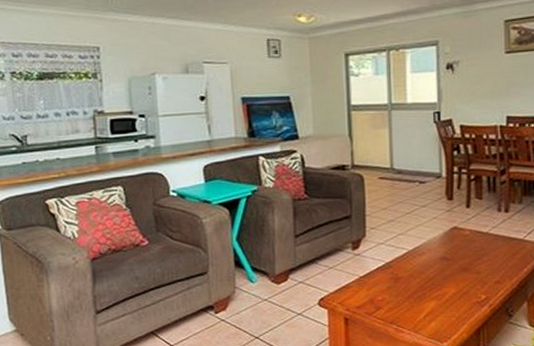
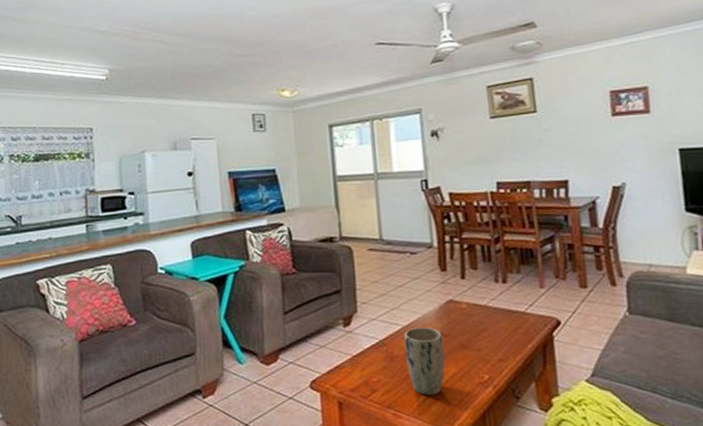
plant pot: none [409,252,446,313] -> present [404,327,445,396]

